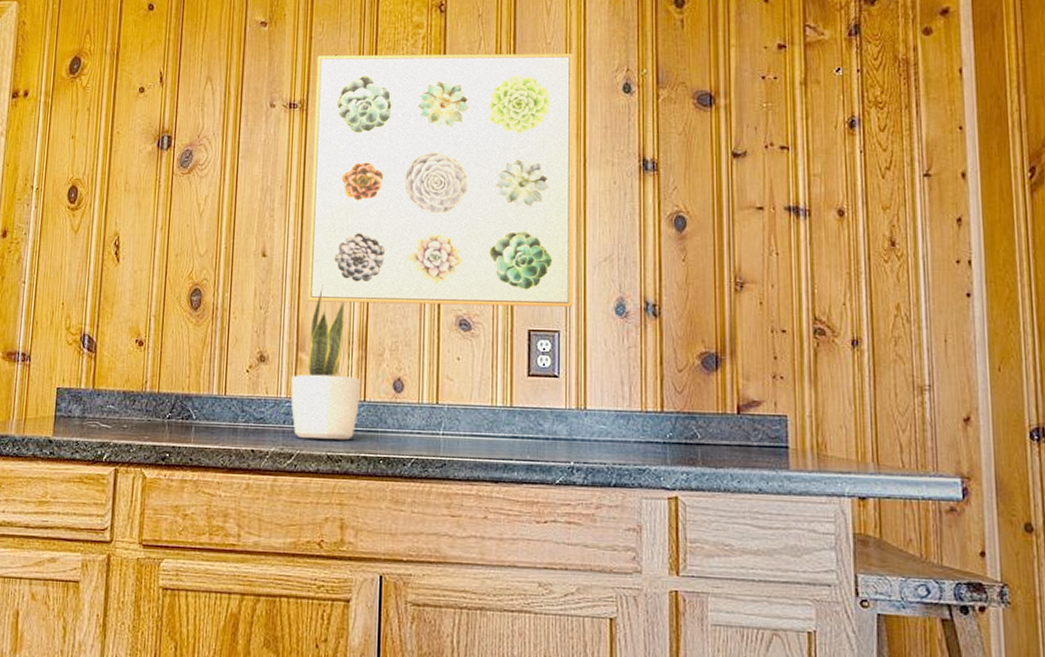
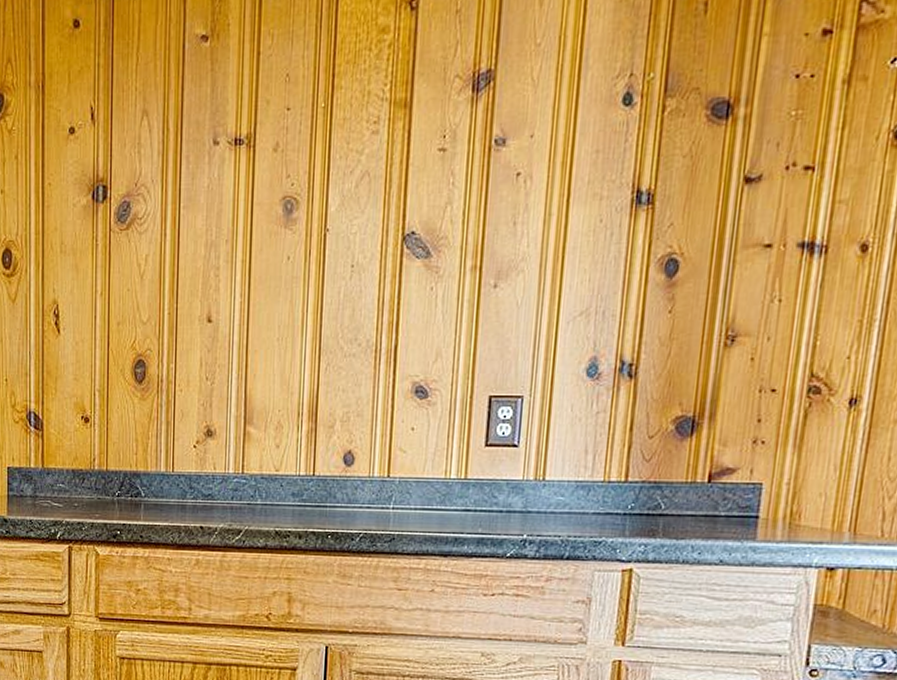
potted plant: present [290,284,362,441] -> none [238,351,311,516]
wall art: present [307,54,574,308] -> none [255,57,567,371]

